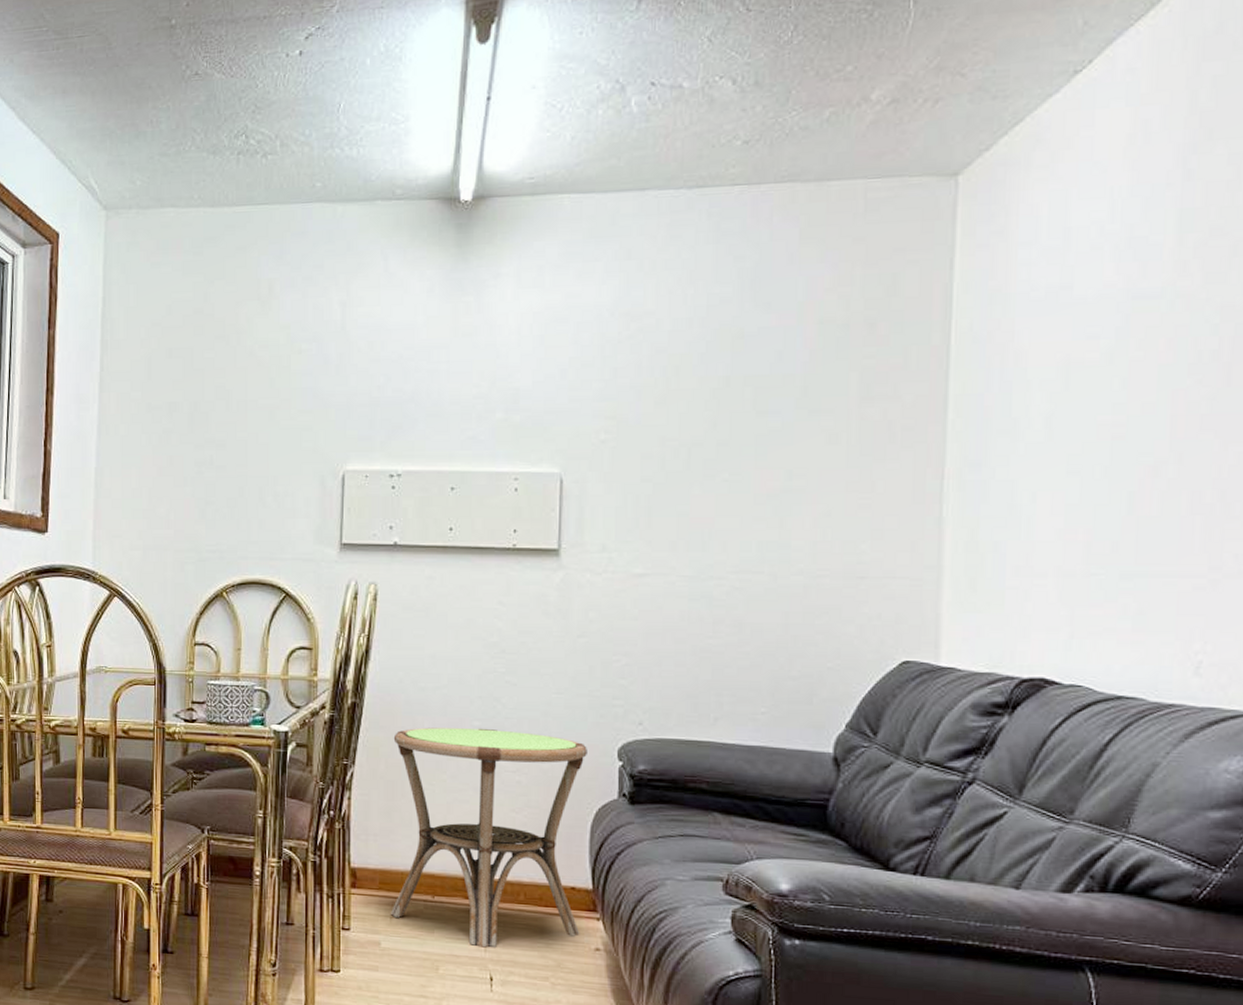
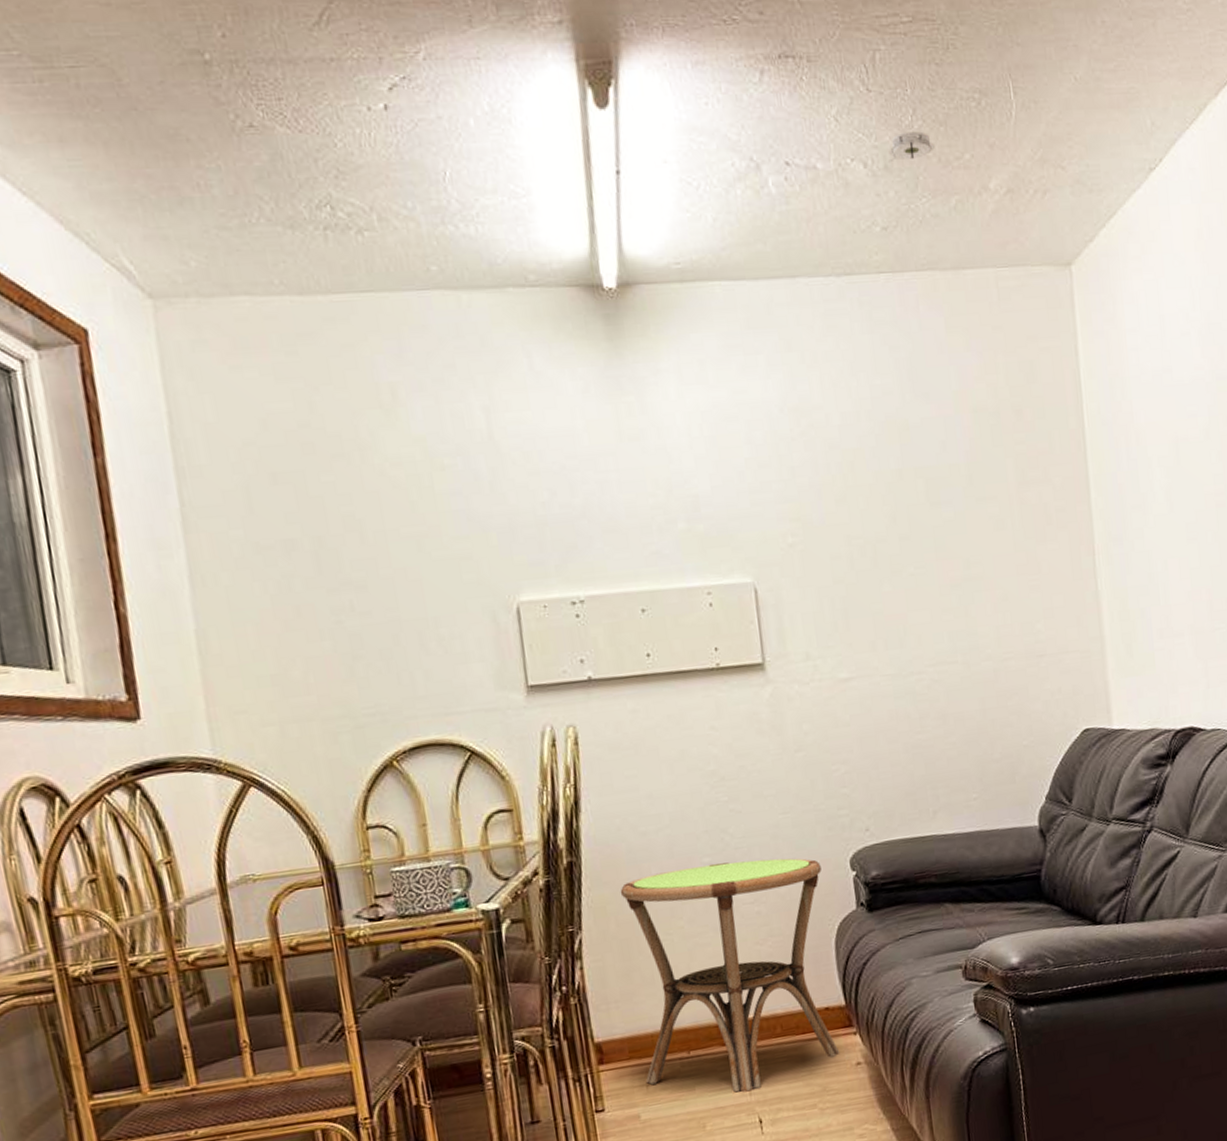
smoke detector: none [760,46,814,79] -> present [888,131,935,163]

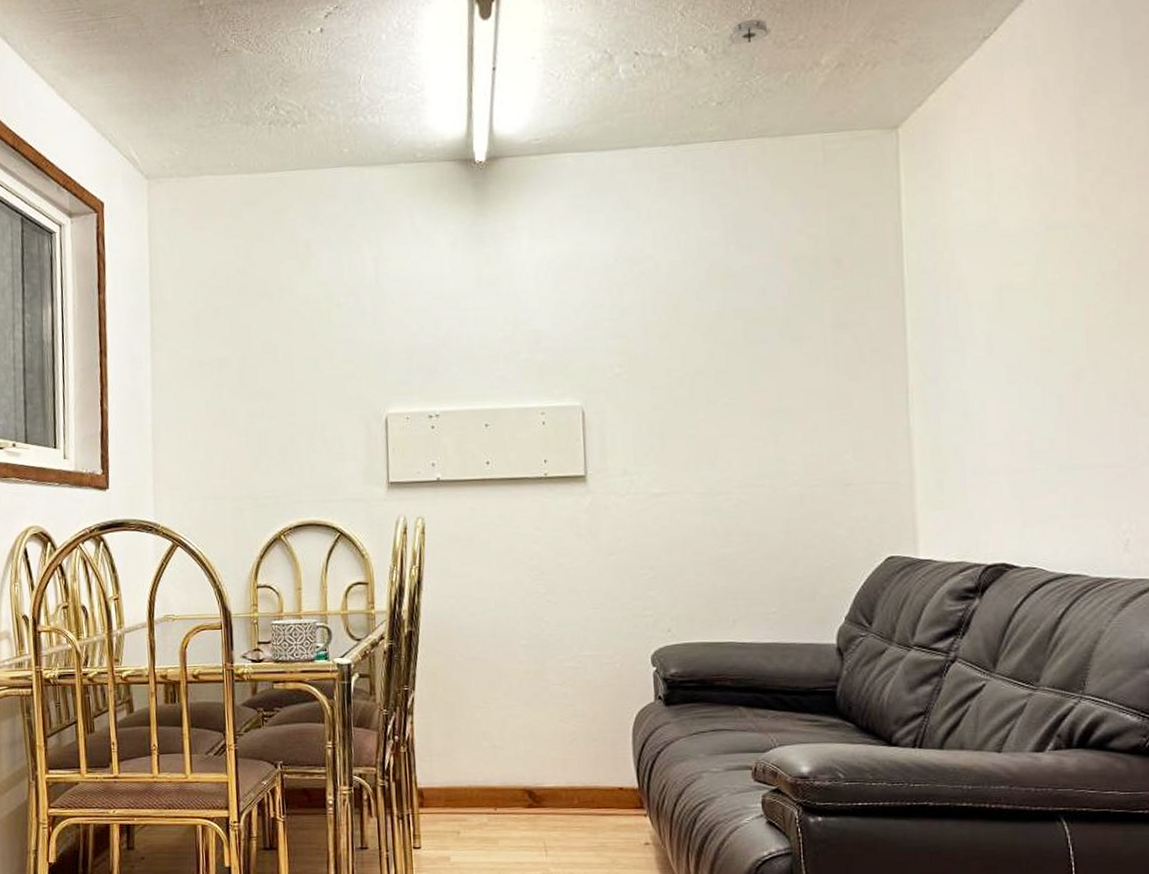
side table: present [620,858,840,1093] -> none [449,646,630,853]

